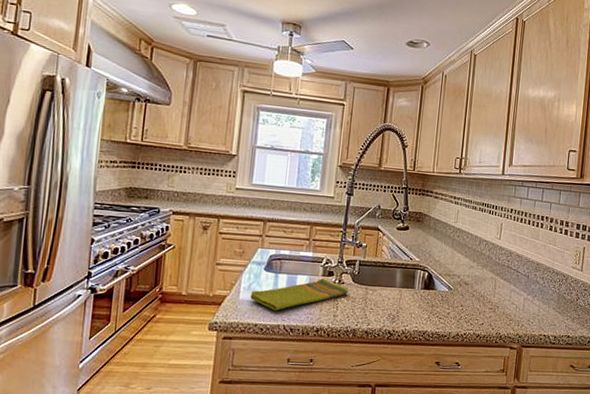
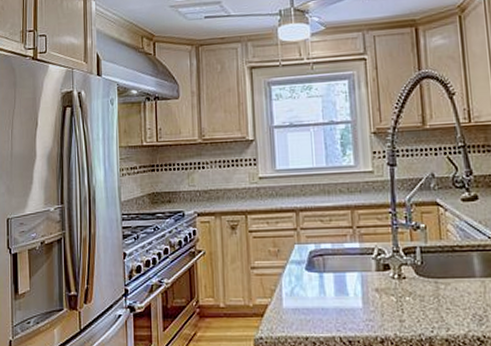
dish towel: present [250,278,348,311] -> none [295,273,413,319]

